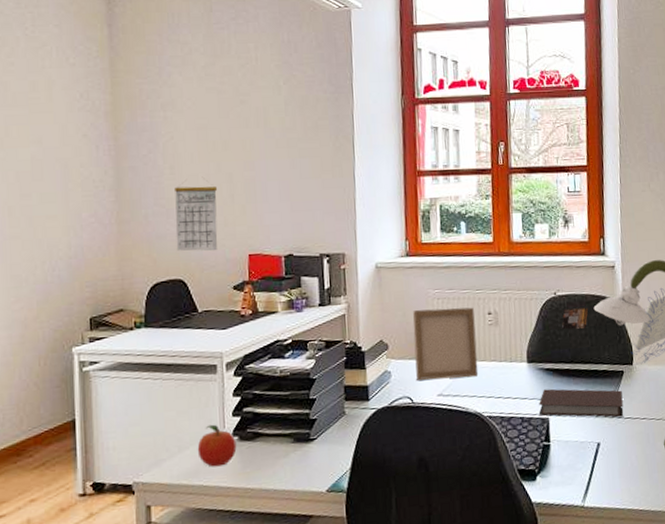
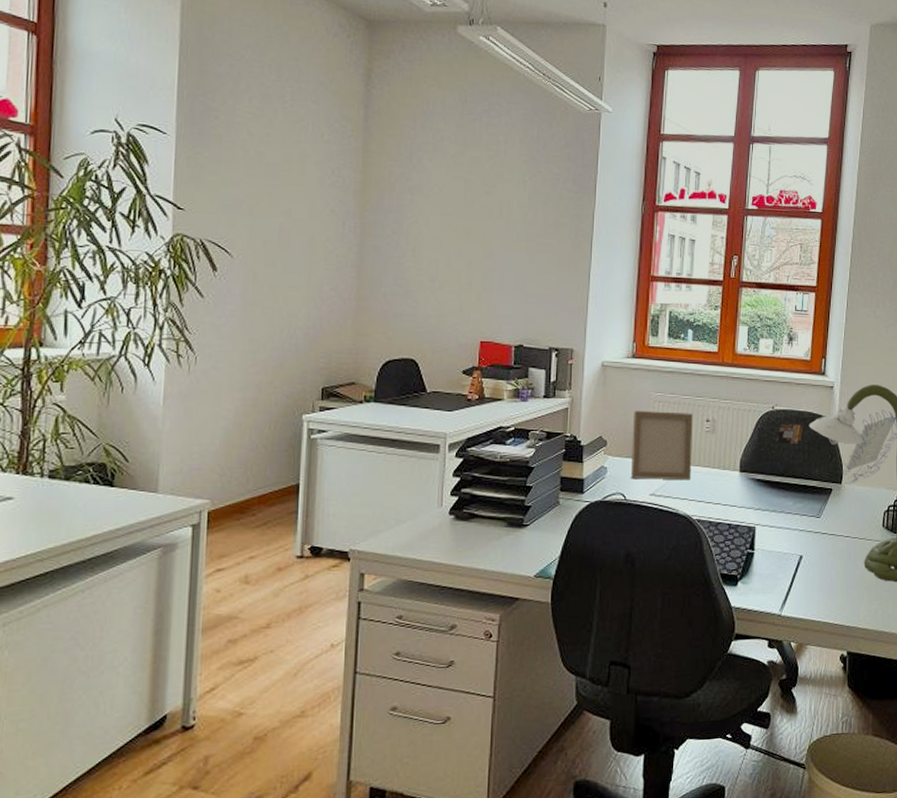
calendar: present [175,176,218,251] -> none [411,261,455,335]
fruit: present [197,424,237,467] -> none [414,501,452,543]
notebook: present [538,389,623,417] -> none [746,499,829,533]

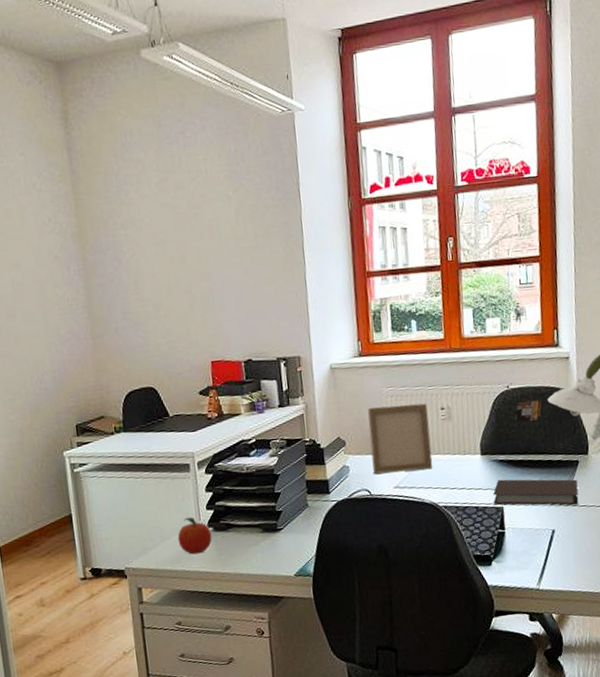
fruit: none [414,501,452,543] -> present [177,517,212,555]
notebook: none [746,499,829,533] -> present [493,479,578,505]

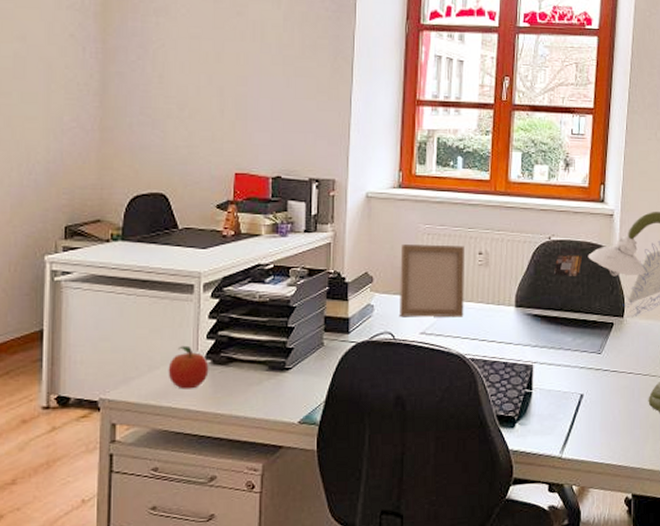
notebook: present [493,479,578,505] -> none [523,335,610,370]

